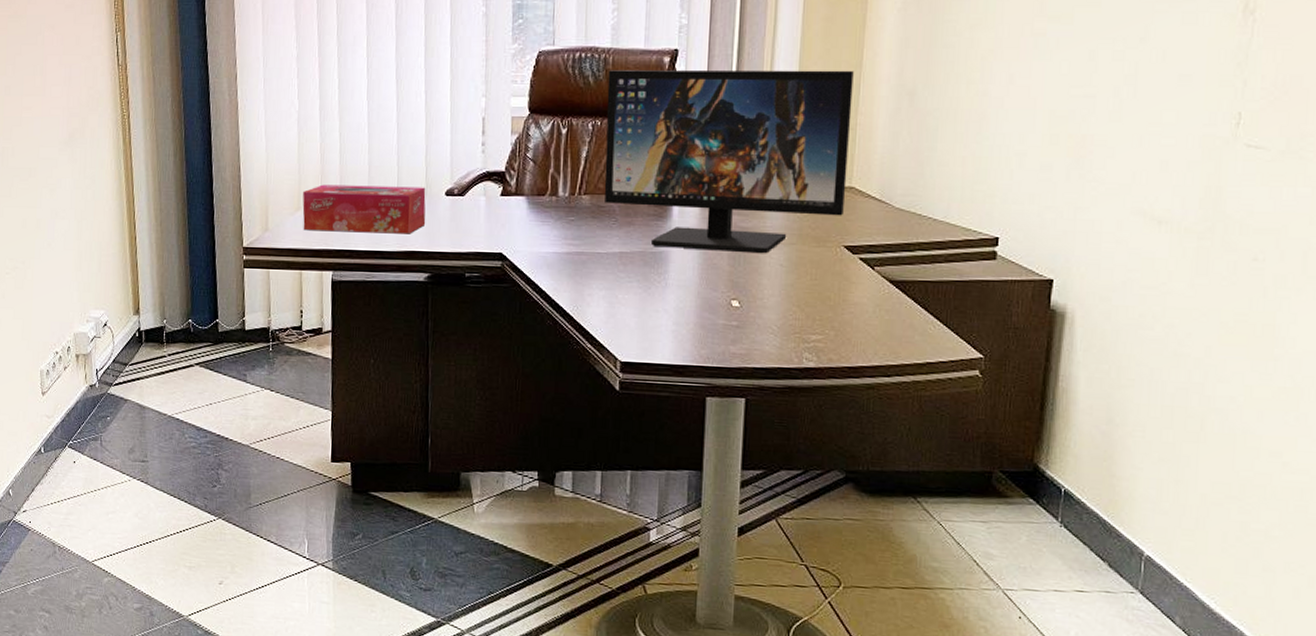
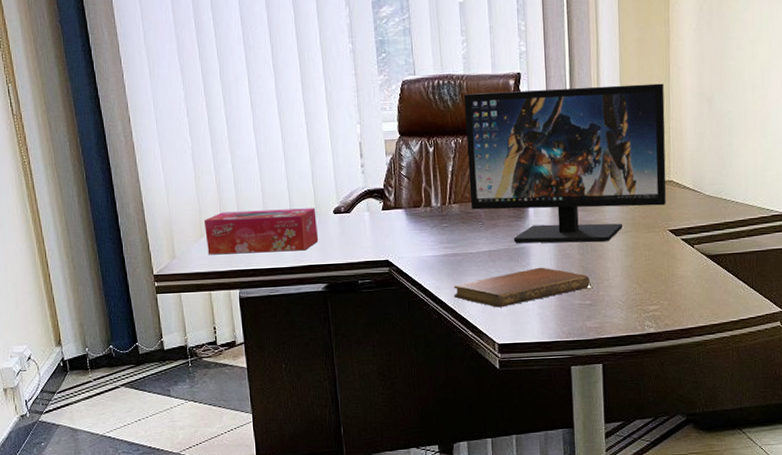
notebook: none [573,276,739,320] -> present [453,267,590,308]

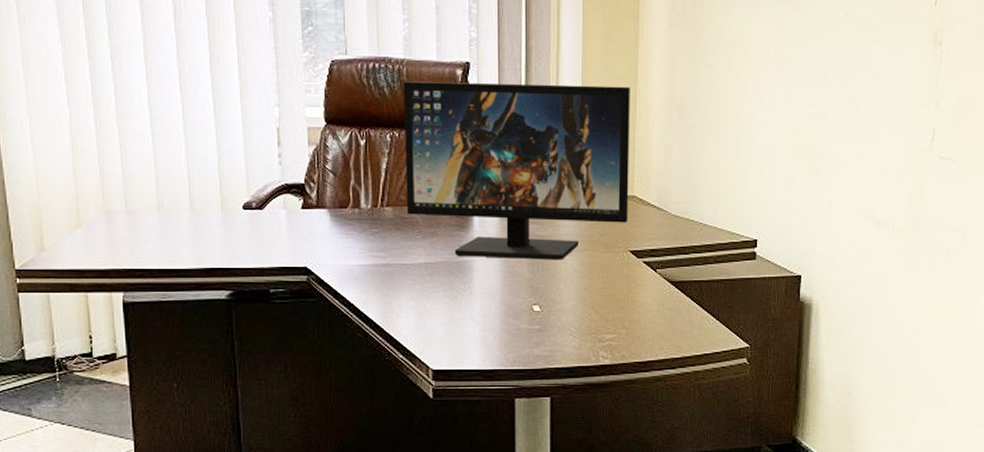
tissue box: present [204,208,319,255] -> none [82,199,224,251]
notebook: present [453,267,590,308] -> none [382,285,539,328]

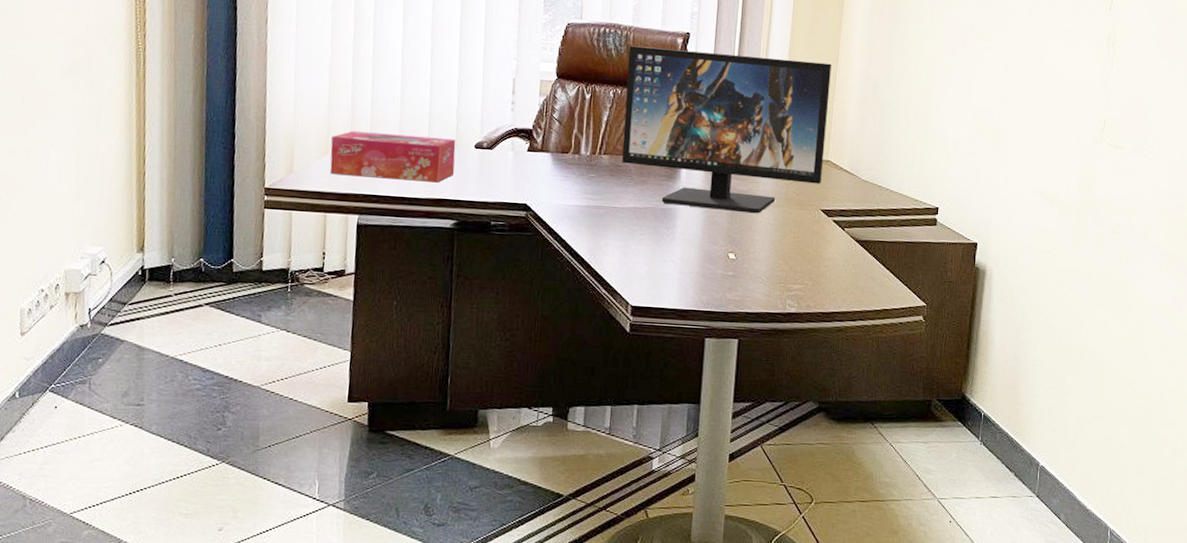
tissue box: none [82,199,224,251] -> present [330,131,456,183]

